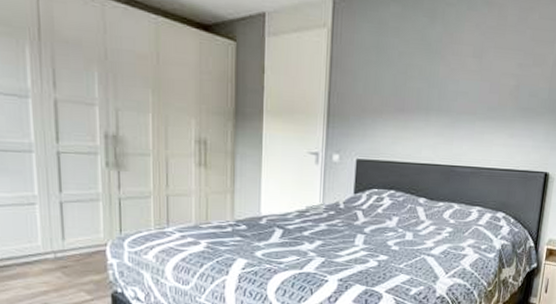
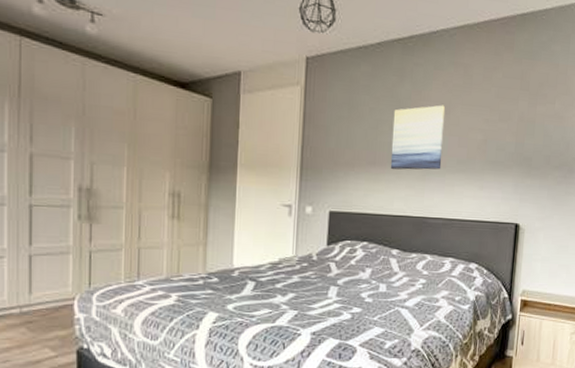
wall art: none [419,48,478,117] -> present [390,105,446,170]

